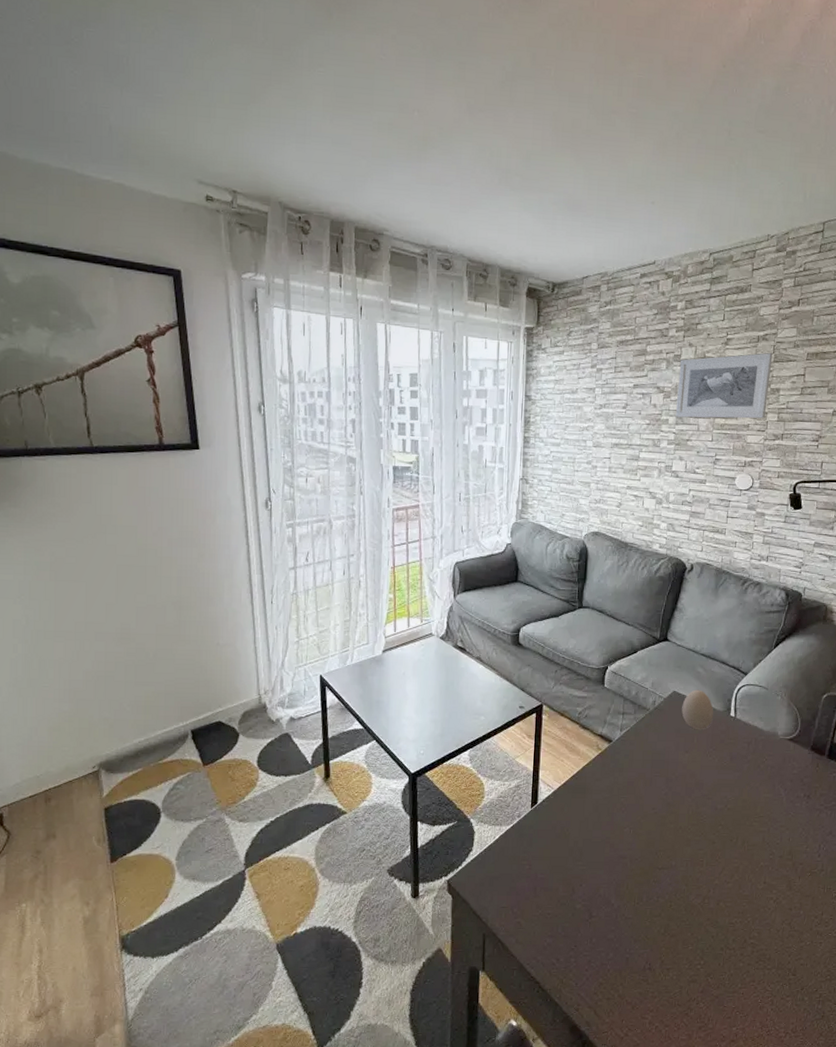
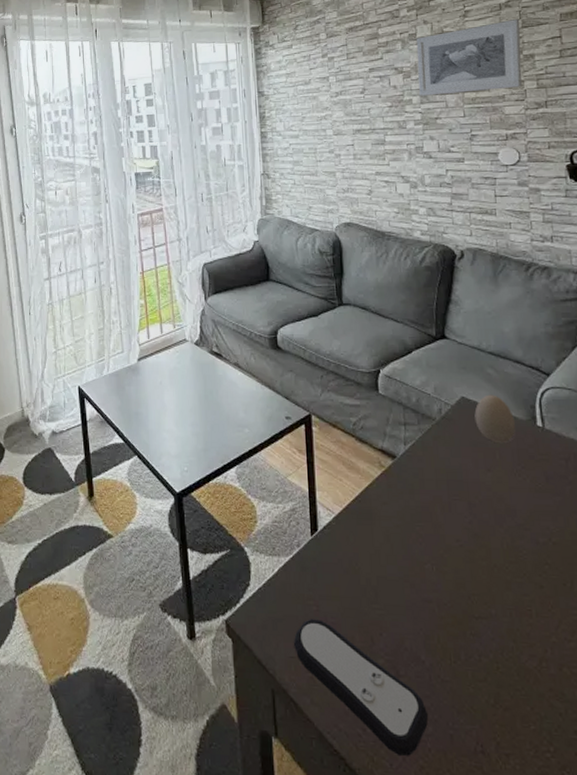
remote control: none [505,876,611,976] -> present [293,619,429,756]

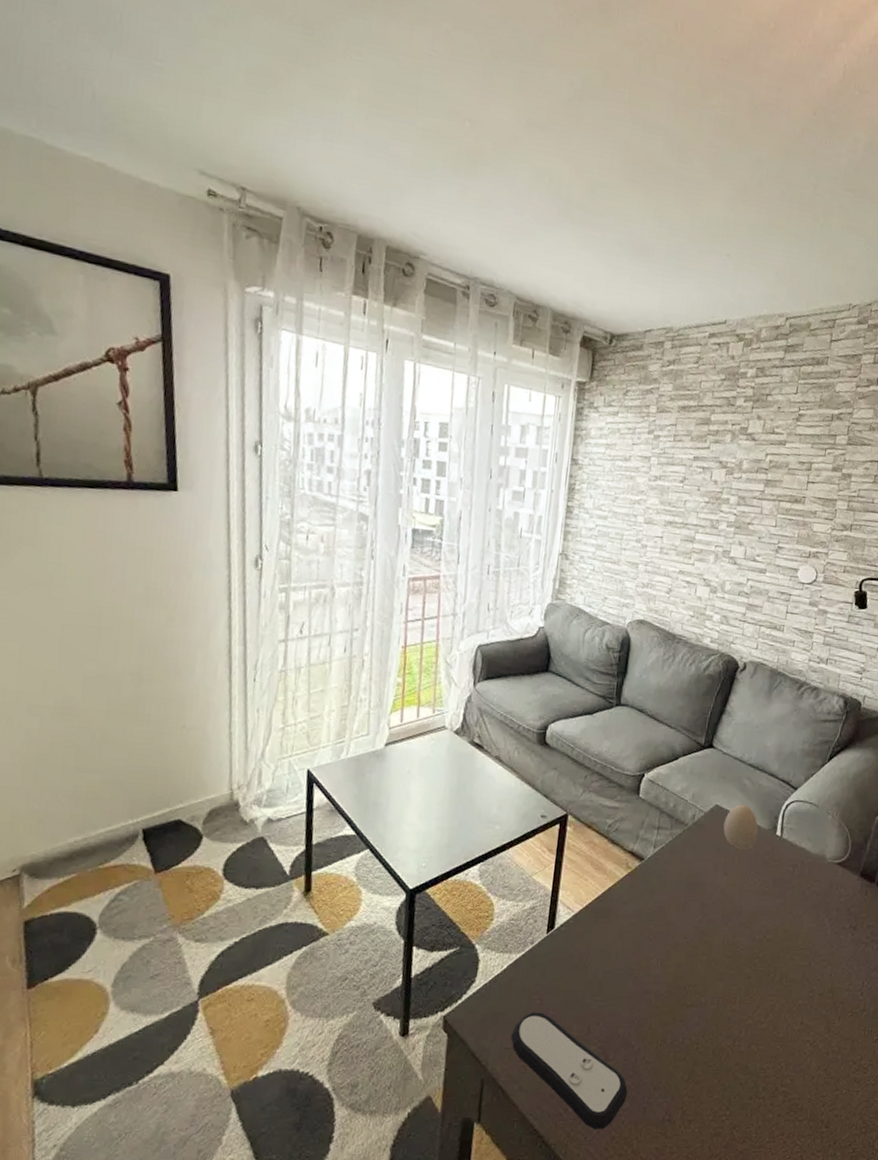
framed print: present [416,19,523,96] -> none [737,432,847,506]

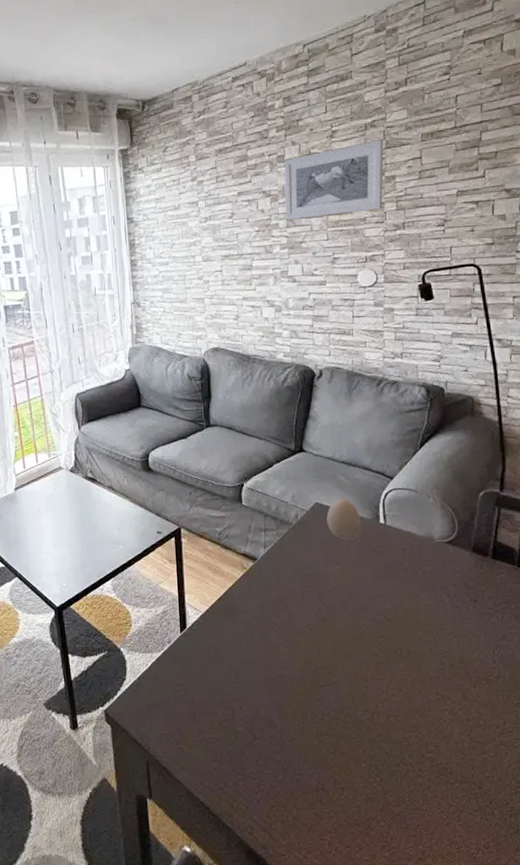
remote control: present [510,1012,628,1129] -> none [165,701,279,800]
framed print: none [737,432,847,506] -> present [284,140,384,220]

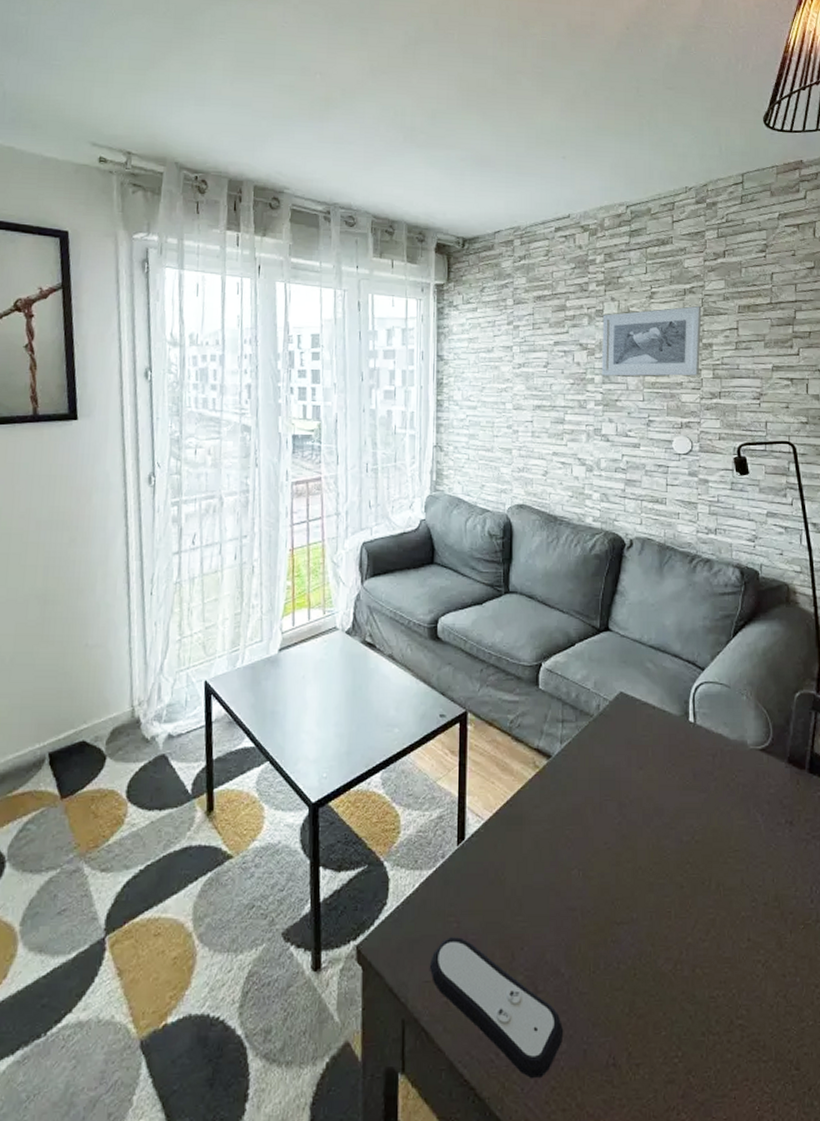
remote control: none [165,701,279,800] -> present [429,937,564,1078]
decorative egg: present [326,499,361,540] -> none [631,689,668,739]

